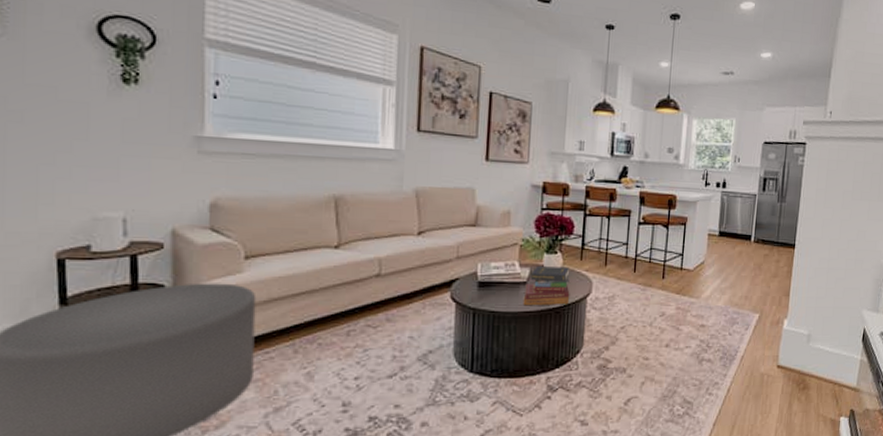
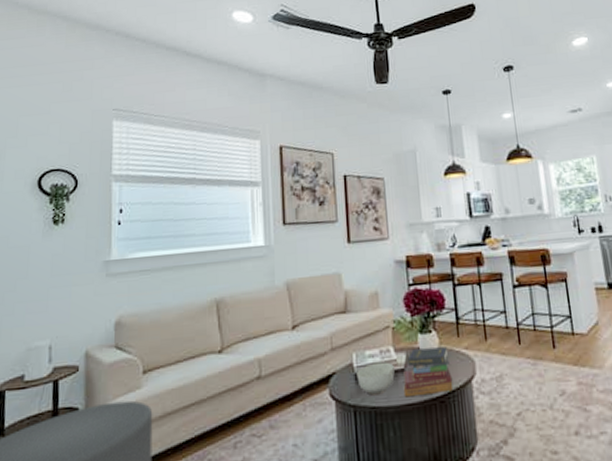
bowl: none [479,274,518,302] -> present [357,361,396,396]

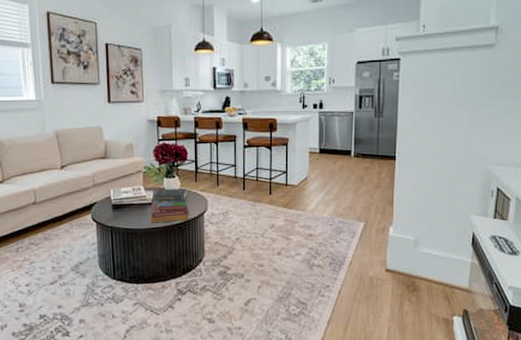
bowl: present [357,361,396,396] -> none [114,197,145,221]

